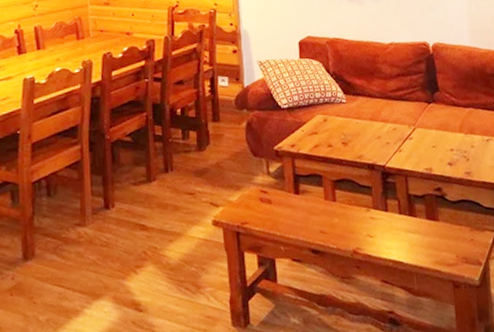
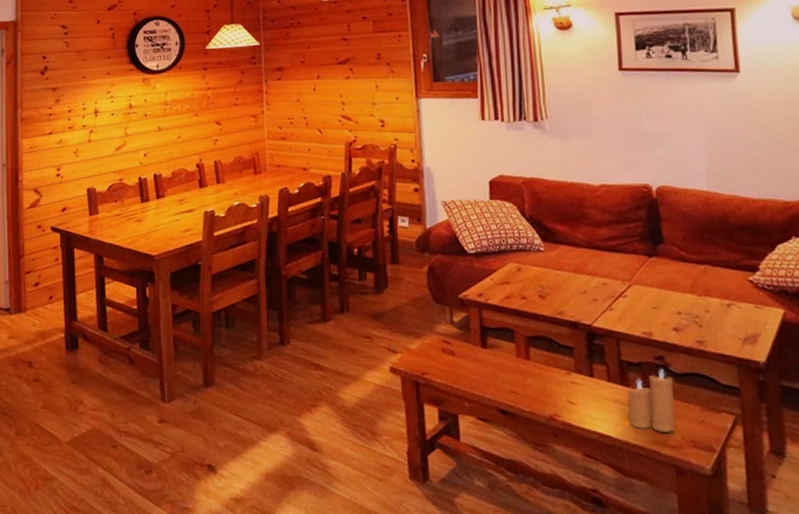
candle: none [414,198,452,254] -> present [627,368,676,432]

